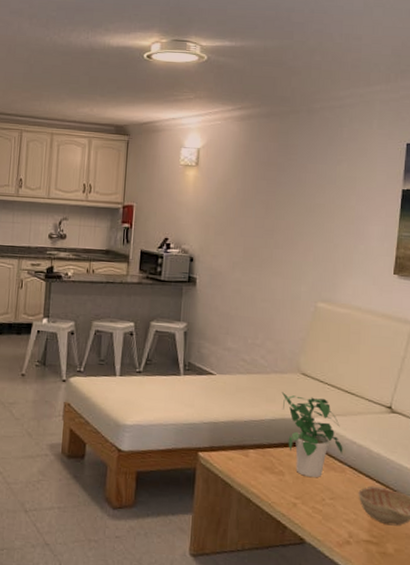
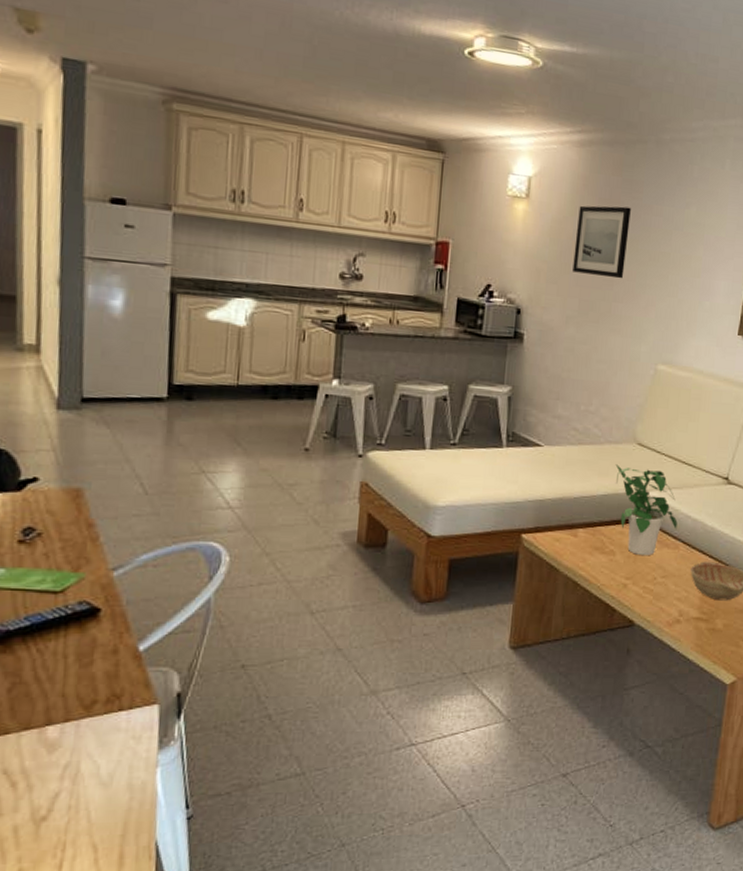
wall art: none [237,167,287,229] -> present [572,205,631,279]

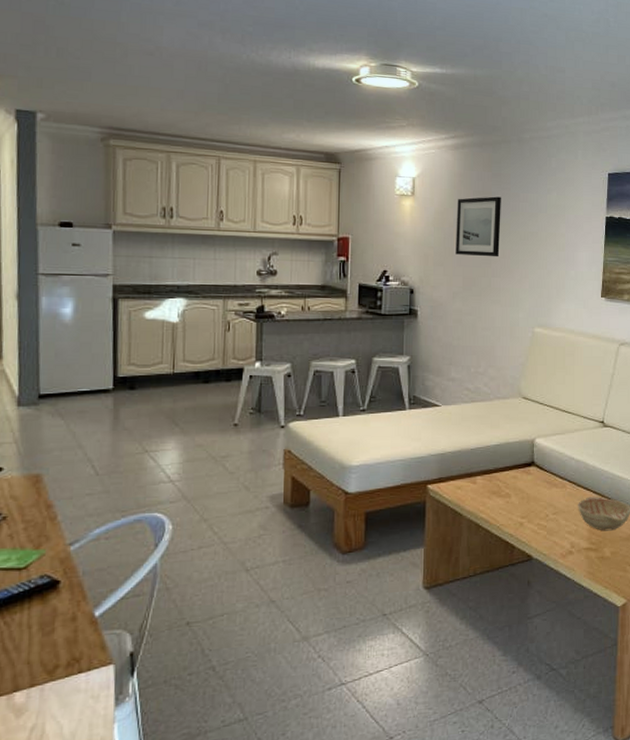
potted plant: present [615,464,678,556] -> none [505,417,563,497]

